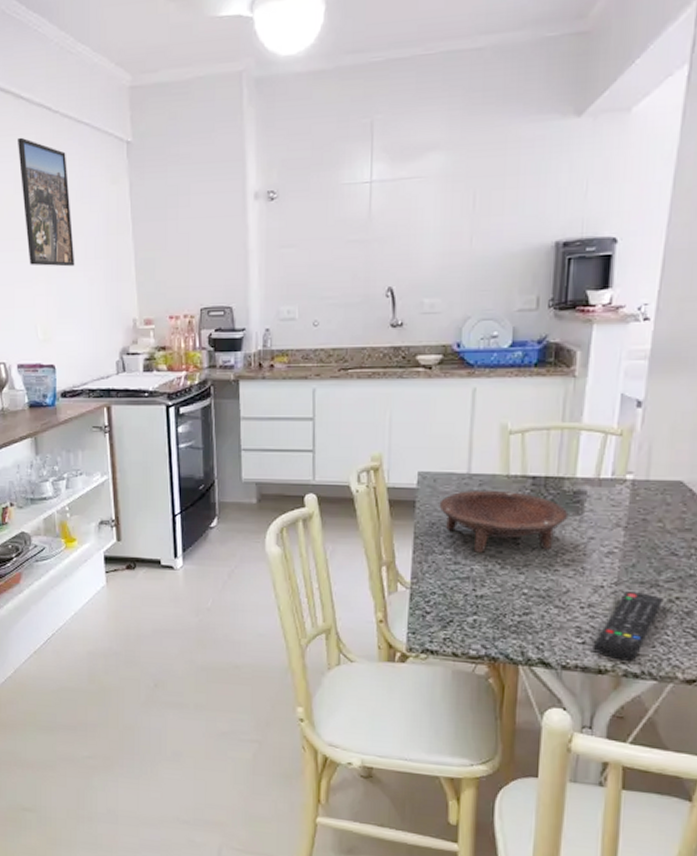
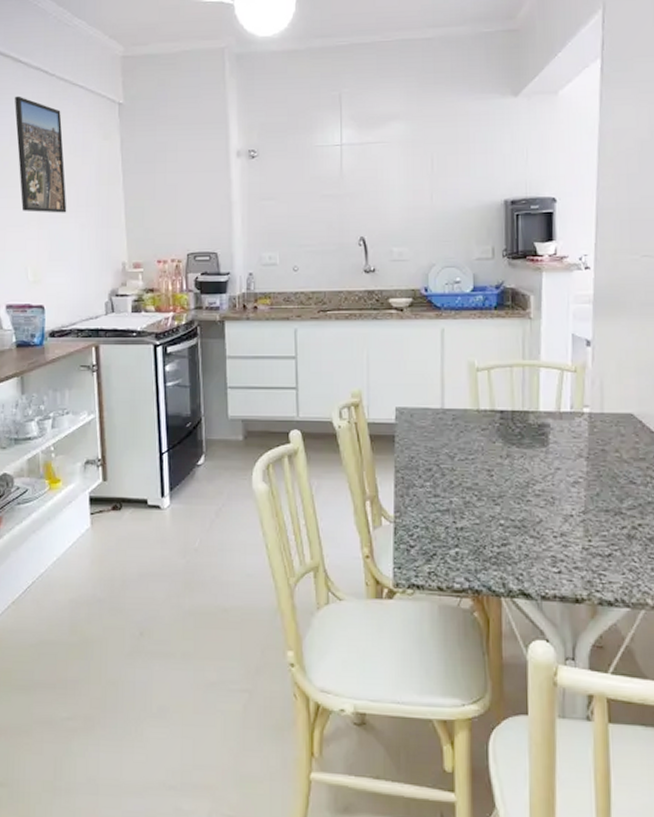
bowl: present [439,489,569,553] -> none [417,424,536,485]
remote control: present [592,592,662,661] -> none [568,520,627,589]

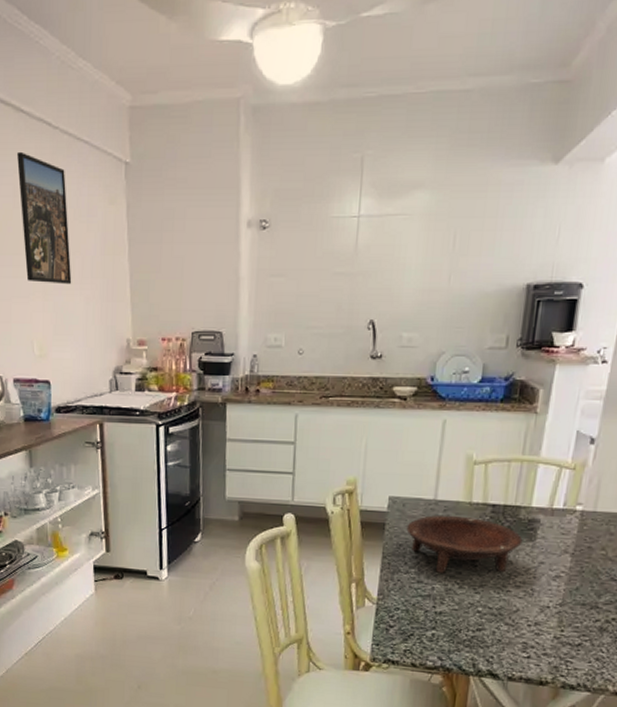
bowl: none [417,424,536,485] -> present [406,515,523,573]

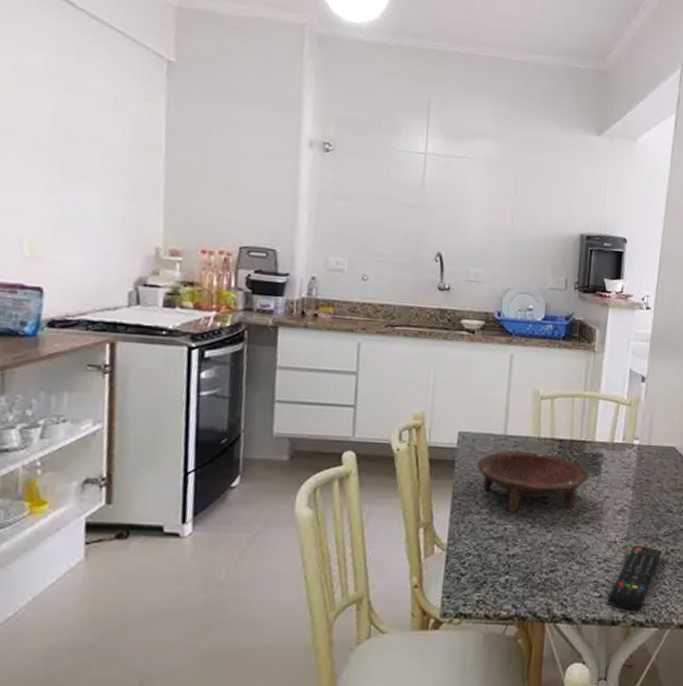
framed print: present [17,151,72,285] -> none [21,24,89,179]
remote control: none [536,612,600,674] -> present [607,546,661,611]

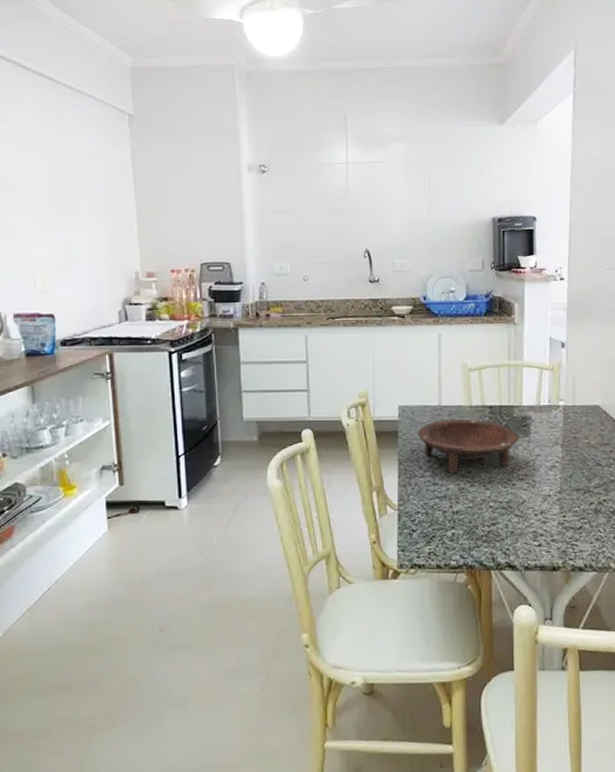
remote control: present [607,546,661,611] -> none [547,498,594,557]

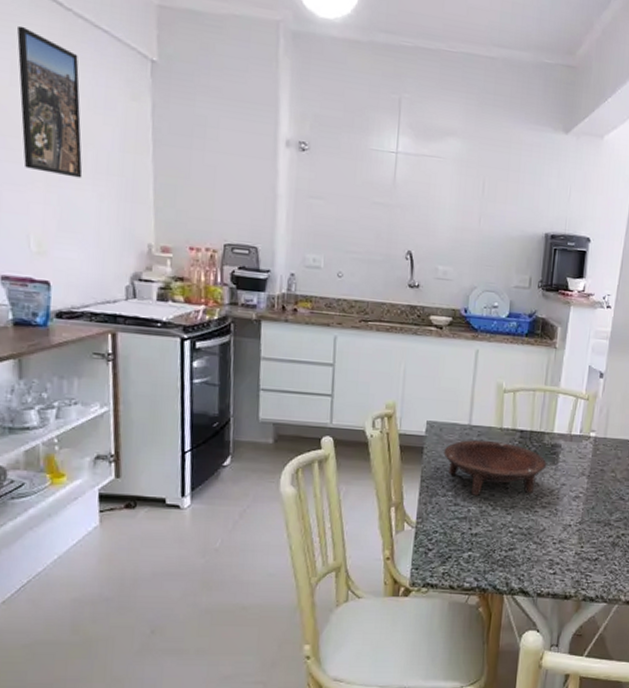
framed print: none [18,102,77,222] -> present [17,25,83,178]

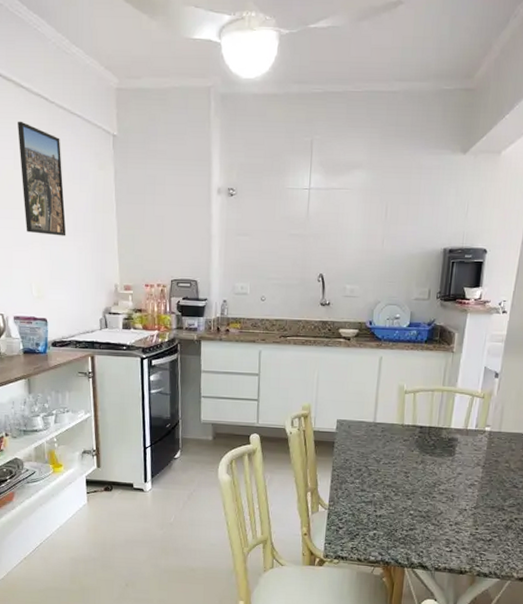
bowl: present [443,440,547,496] -> none [352,435,445,483]

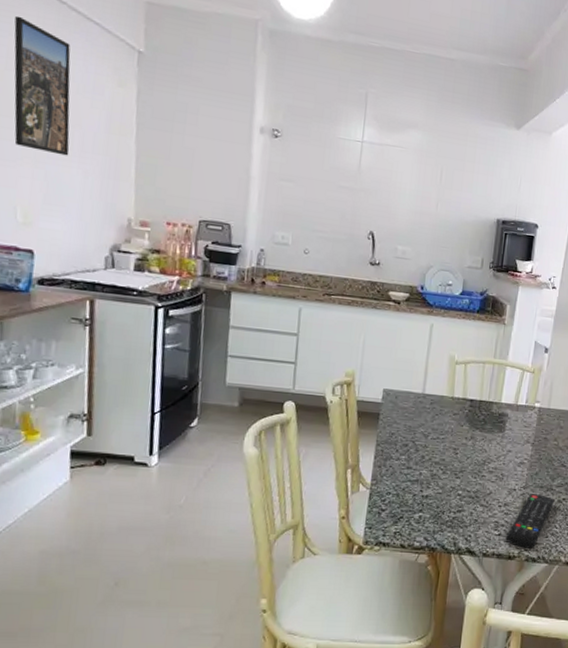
remote control: none [457,514,506,564] -> present [505,494,554,549]

